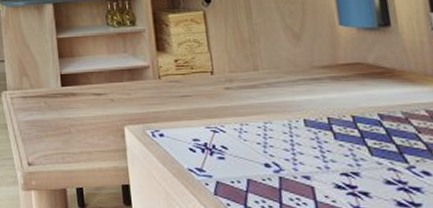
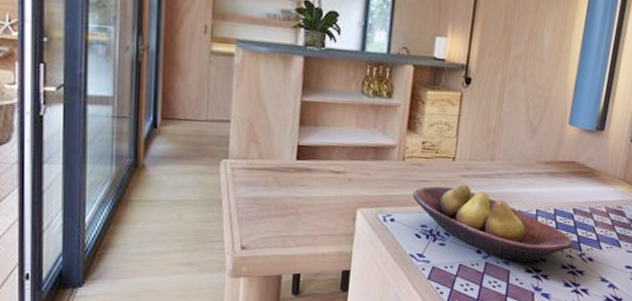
fruit bowl: none [177,96,392,178] -> present [413,184,573,263]

